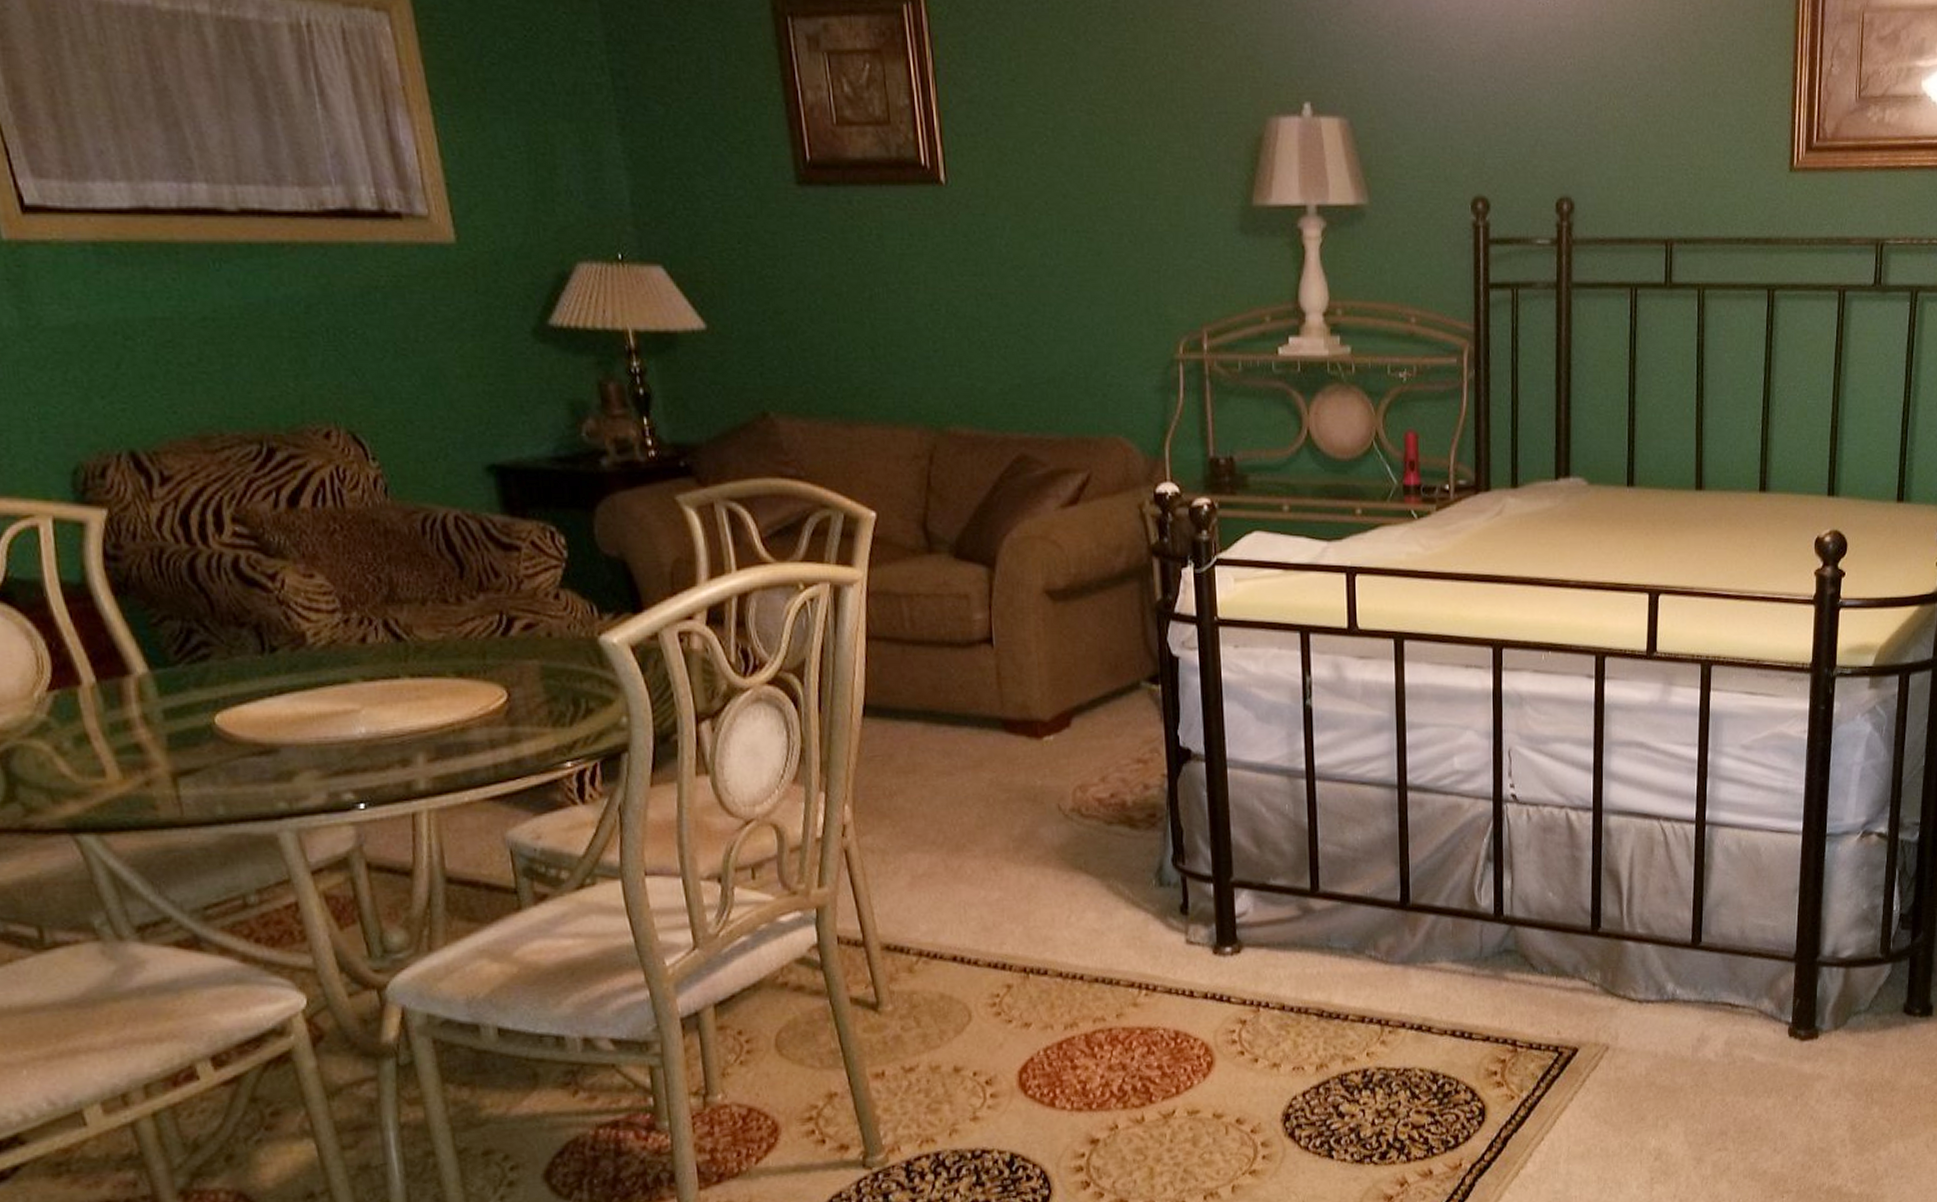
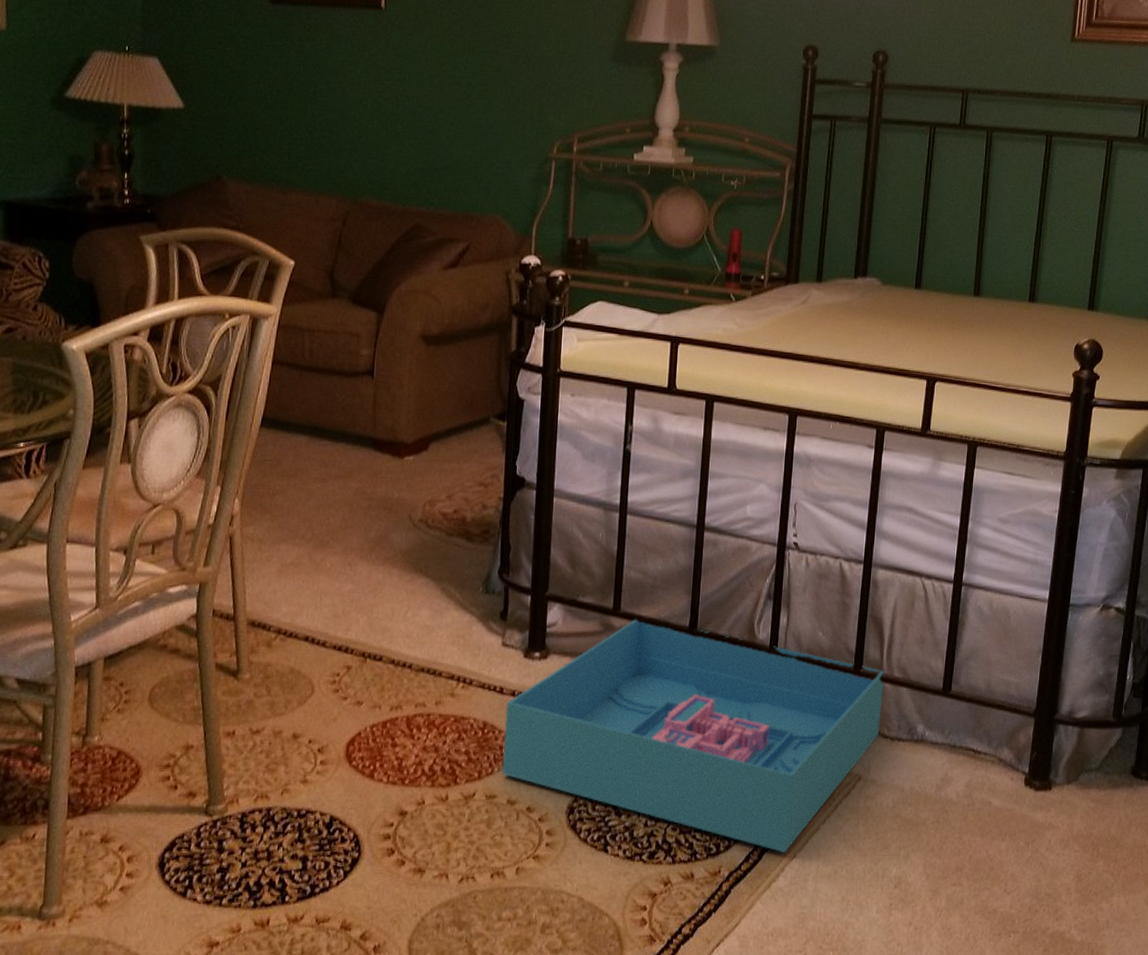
storage bin: none [1198,898,1626,1137] -> present [502,619,885,852]

